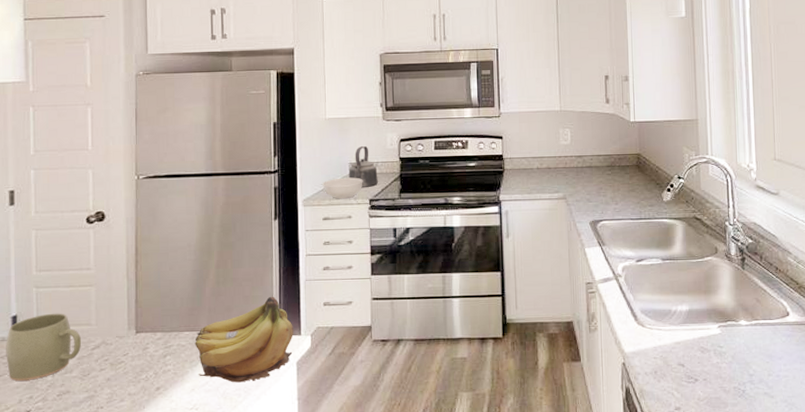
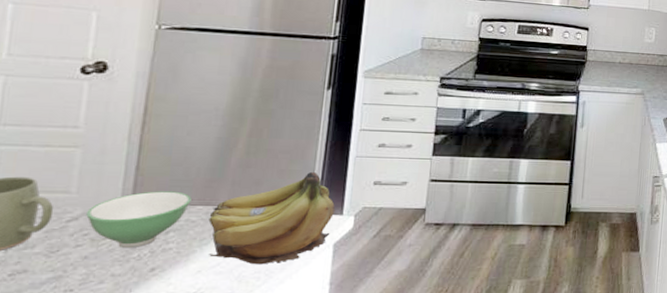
bowl: none [105,320,179,371] -> present [86,191,192,249]
bowl: present [322,177,363,199] -> none [389,51,436,75]
kettle: present [348,146,378,188] -> none [420,21,453,65]

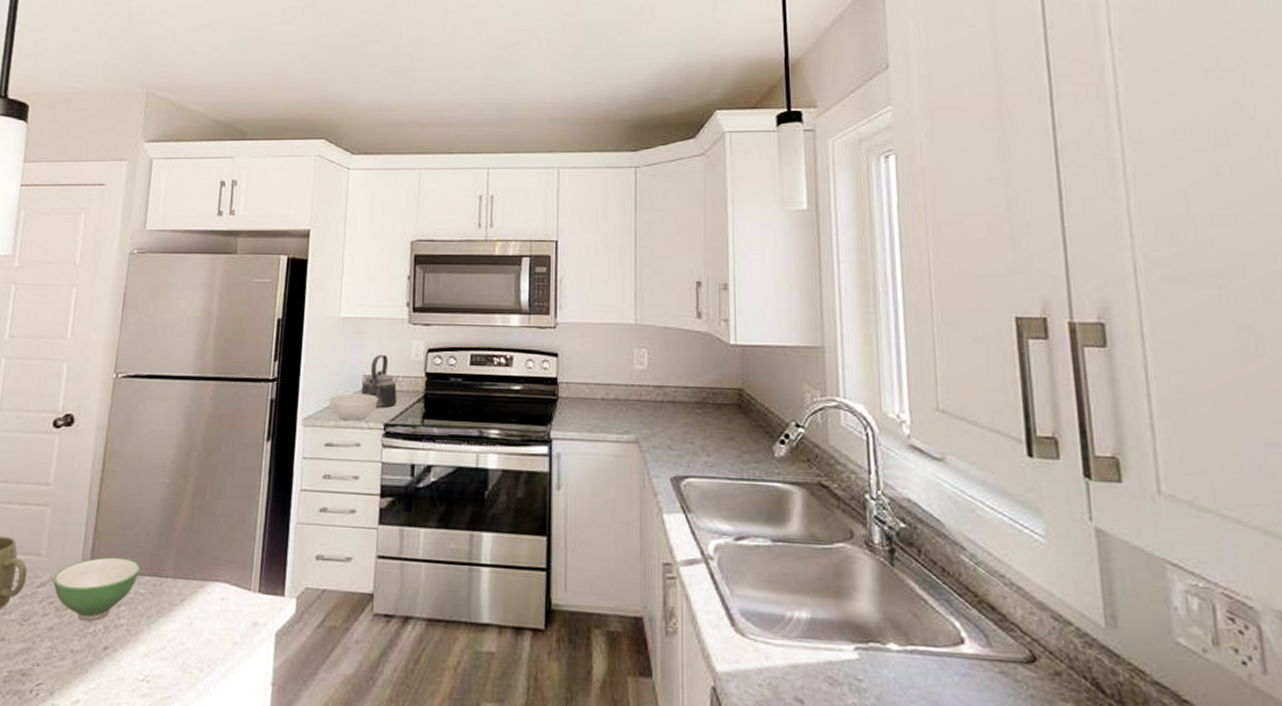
fruit: present [208,171,336,265] -> none [155,540,277,653]
bowl: none [389,51,436,75] -> present [328,393,379,421]
kettle: none [420,21,453,65] -> present [361,355,397,409]

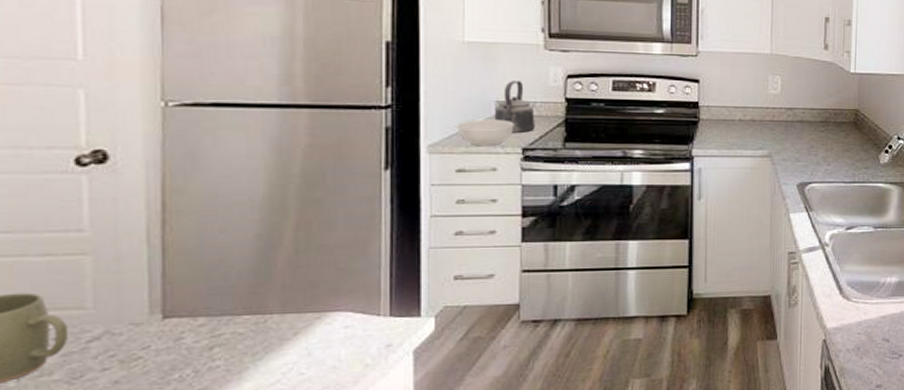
bowl: present [52,557,141,622] -> none [109,300,235,369]

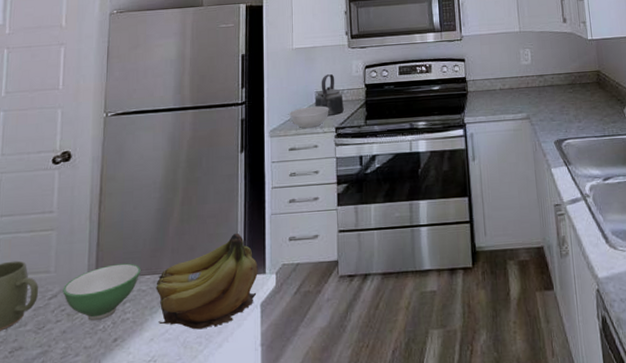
bowl: none [109,300,235,369] -> present [62,263,141,321]
fruit: none [259,268,411,380] -> present [156,233,259,330]

